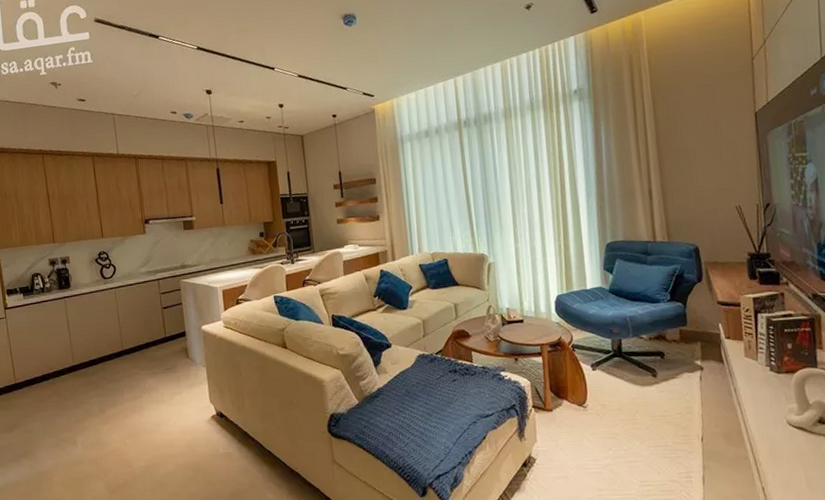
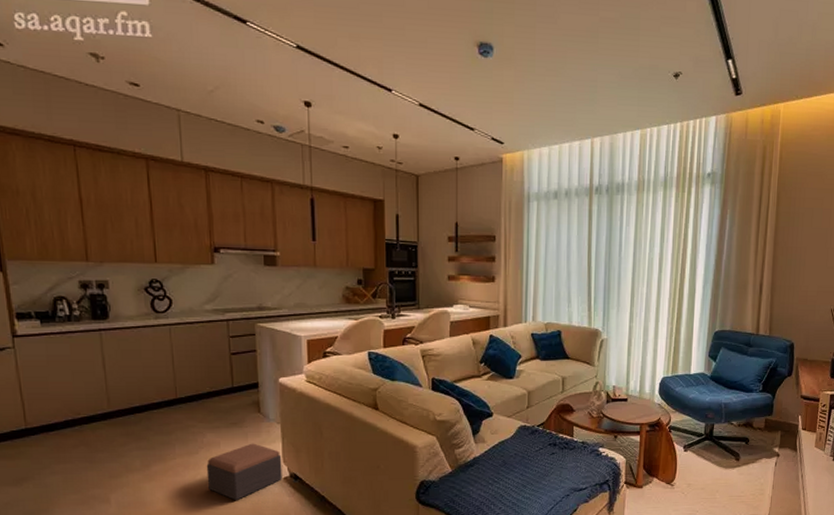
footstool: none [148,385,211,438] -> present [206,443,282,500]

